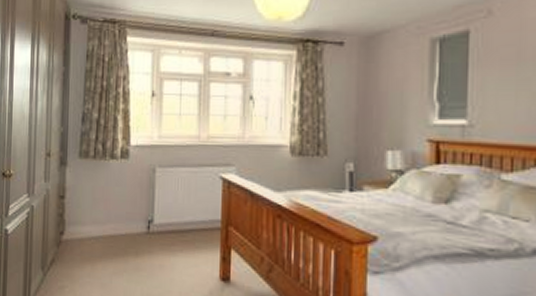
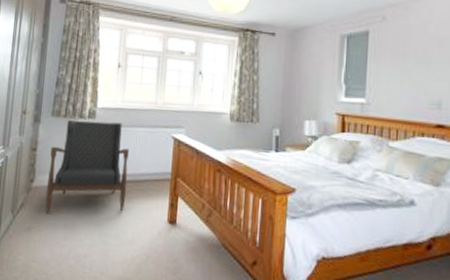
armchair: none [77,161,170,271] -> present [45,120,129,214]

